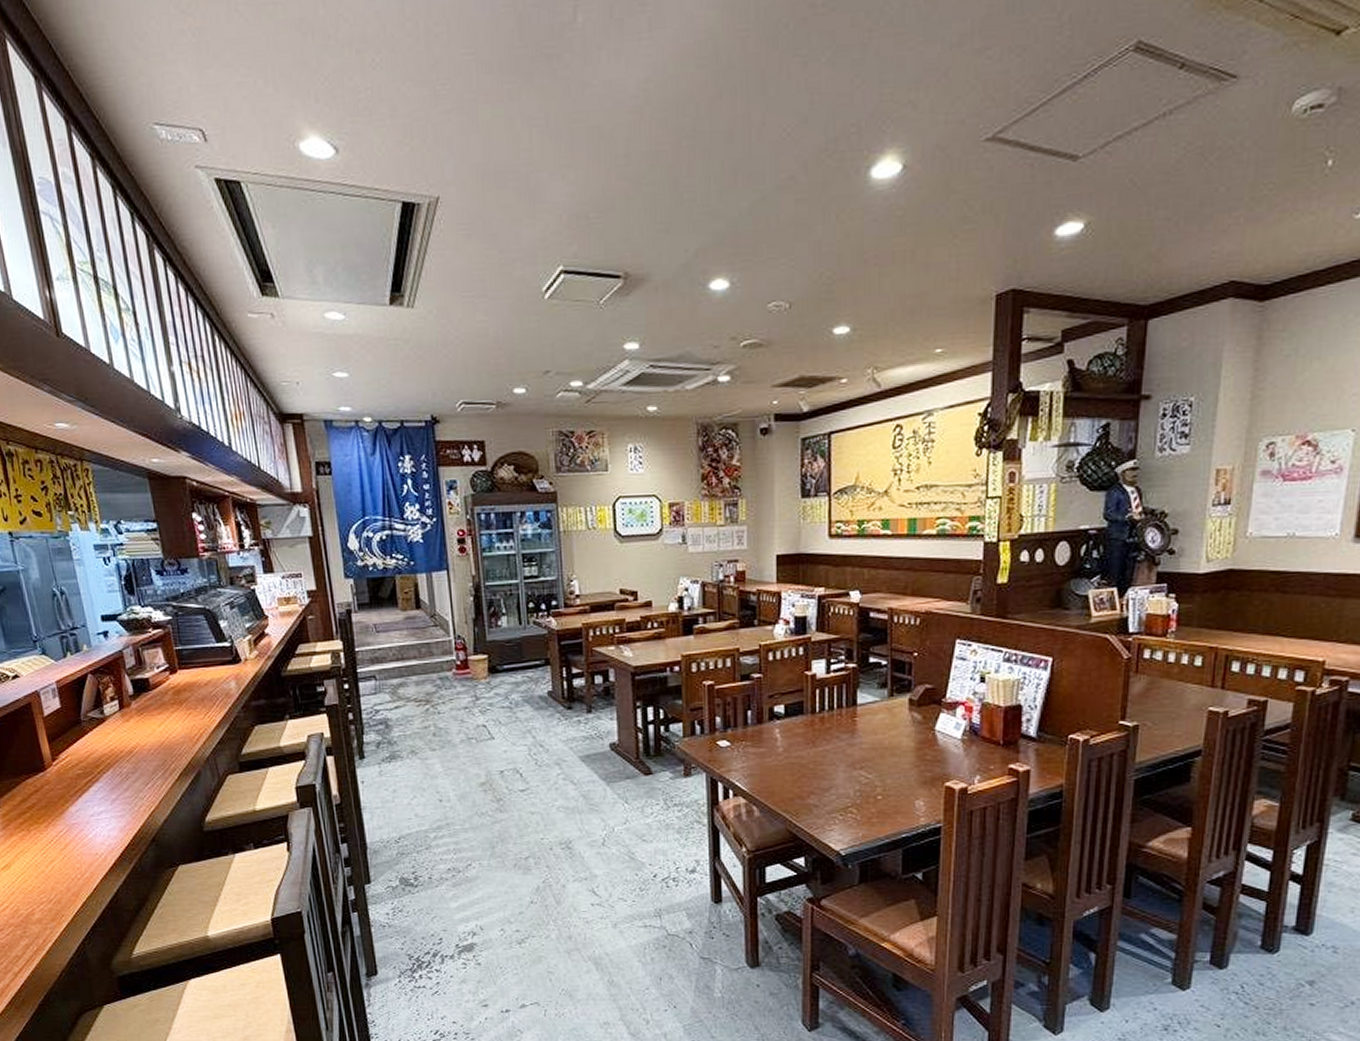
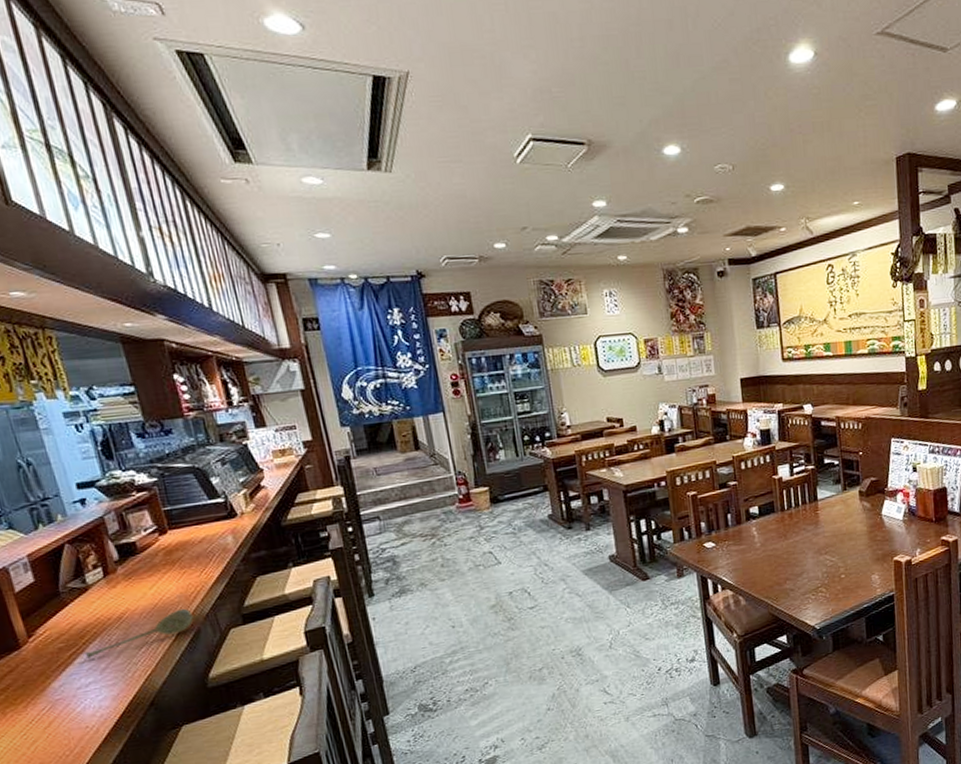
soupspoon: none [100,749,195,789] -> present [86,608,193,660]

